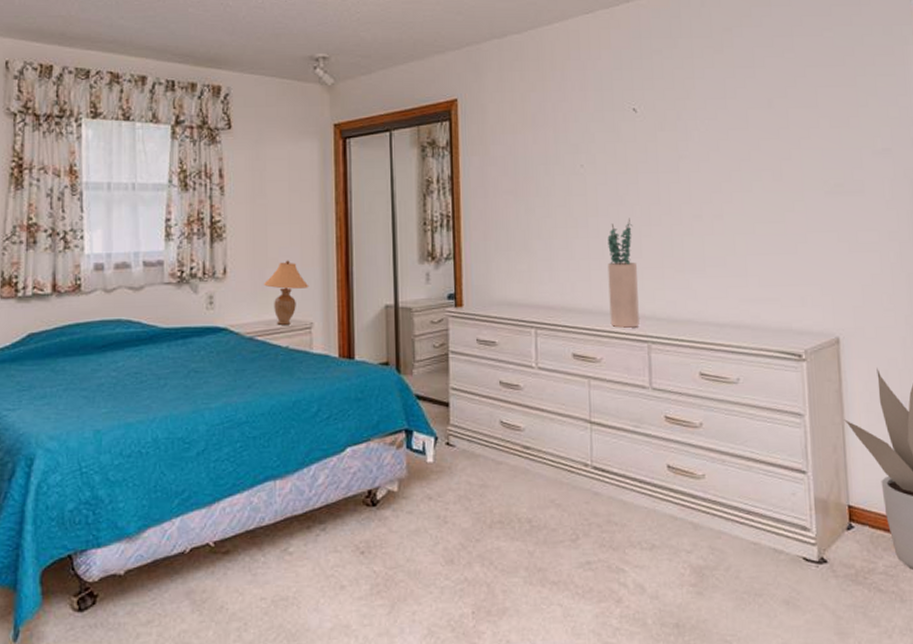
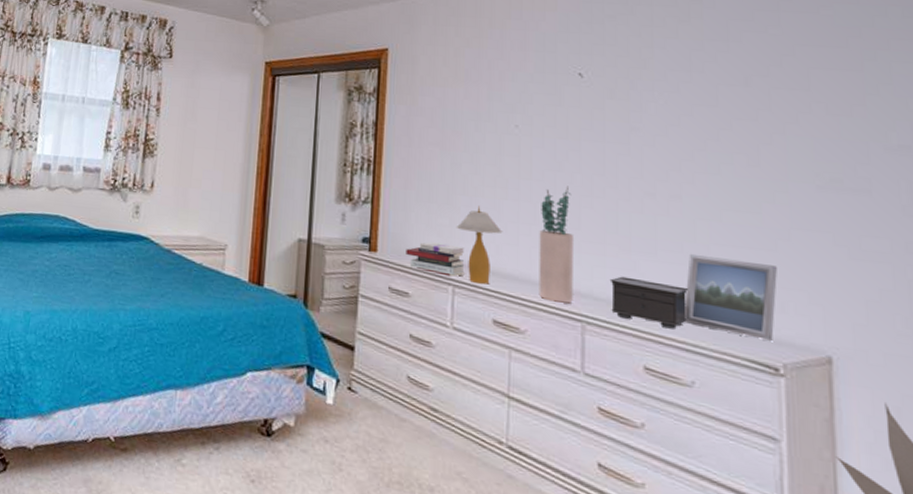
table lamp: present [264,260,309,326] -> none [186,182,228,244]
books: none [490,289,545,320] -> present [406,242,465,277]
table lamp: none [534,248,576,323] -> present [456,206,503,285]
jewelry box: none [668,295,732,336] -> present [609,276,689,329]
picture frame: none [729,266,798,333] -> present [685,255,777,342]

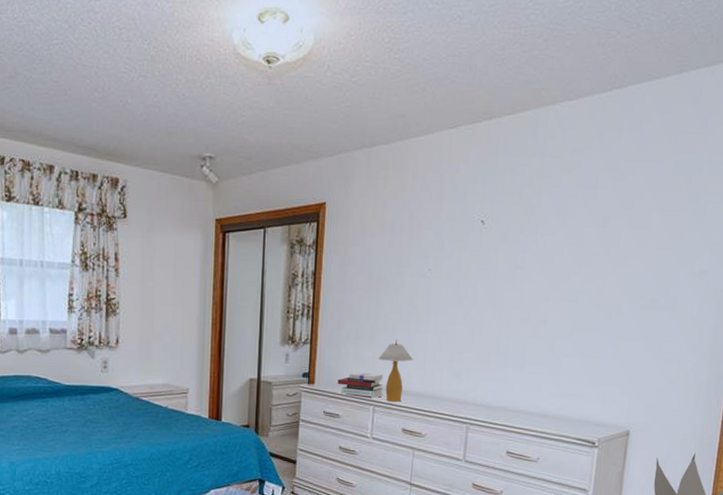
vase: present [539,186,575,304] -> none [437,318,468,412]
jewelry box: present [609,276,689,329] -> none [488,386,544,422]
picture frame: present [685,255,777,342] -> none [538,366,605,424]

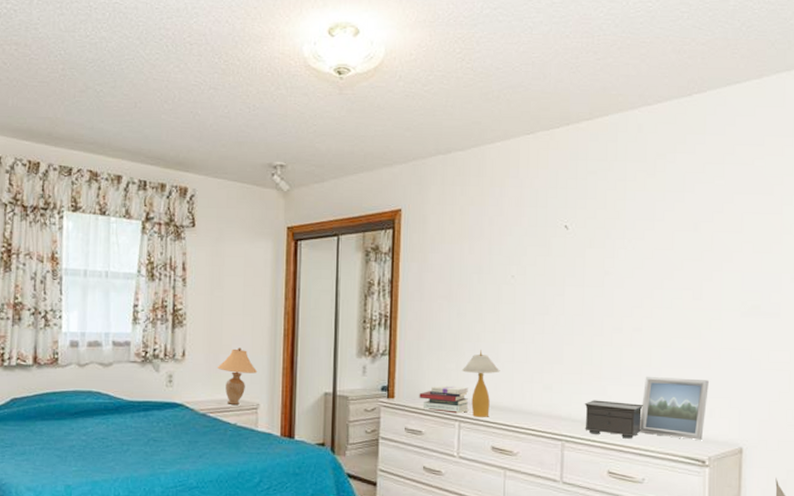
table lamp: none [150,335,187,390] -> present [218,347,258,406]
jewelry box: none [488,386,544,422] -> present [584,400,644,439]
picture frame: none [538,366,605,424] -> present [640,377,709,441]

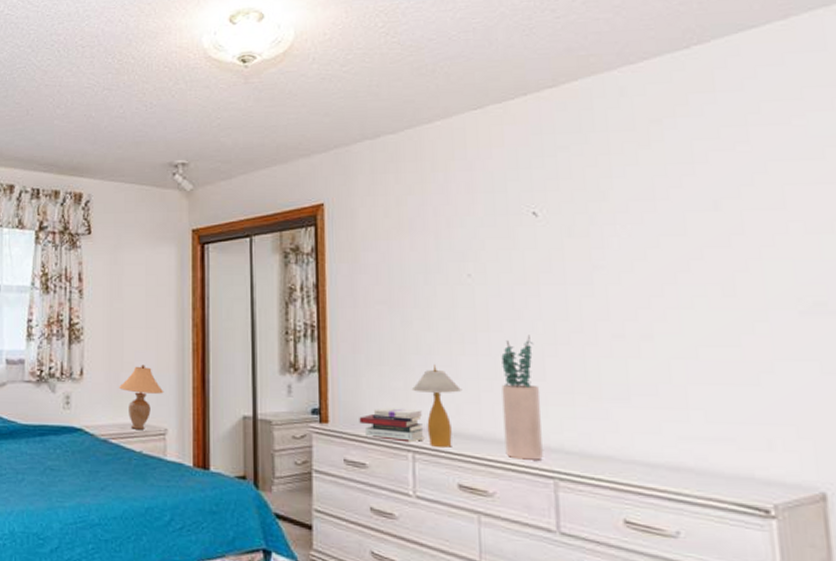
vase: none [528,326,558,428] -> present [501,334,543,461]
jewelry box: present [584,400,644,439] -> none [581,426,668,478]
picture frame: present [640,377,709,441] -> none [663,397,762,483]

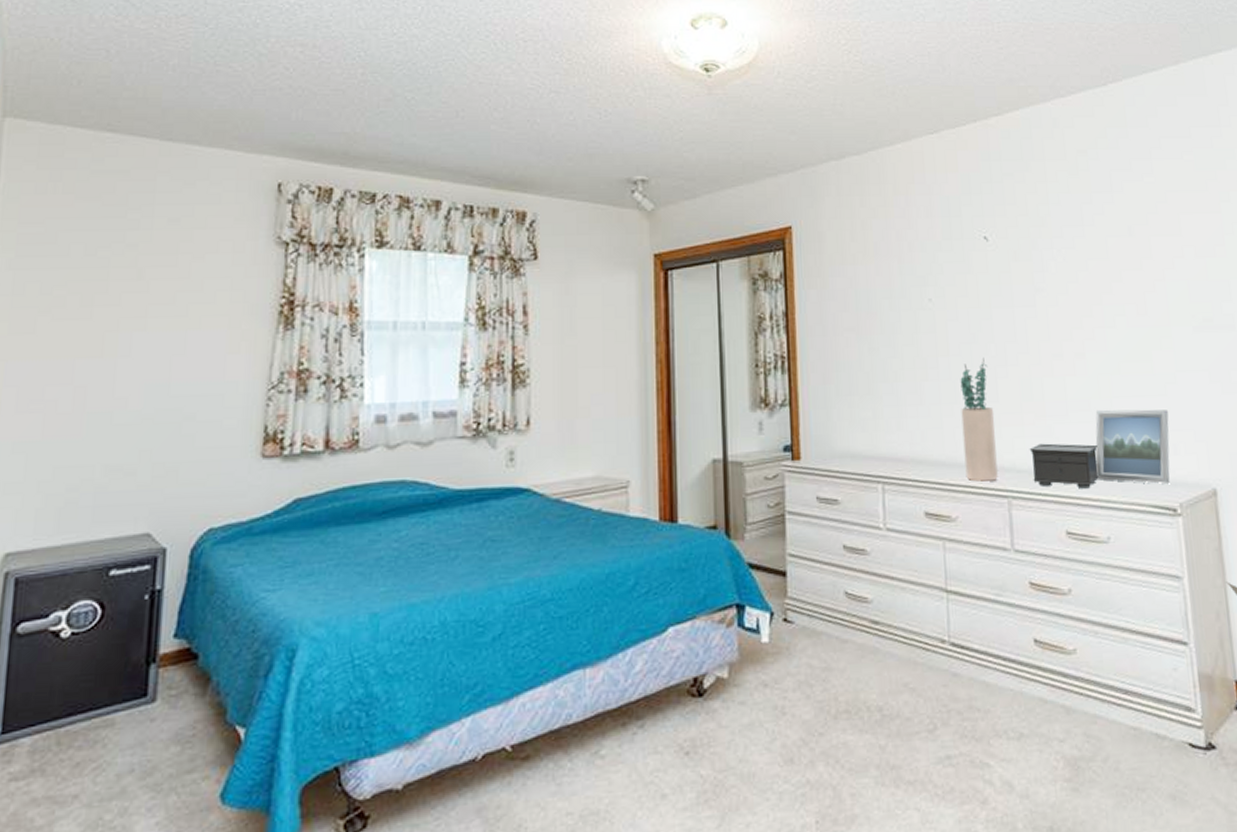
table lamp: present [119,364,164,431] -> none [574,409,626,485]
books: present [359,407,425,443] -> none [831,438,893,474]
table lamp: present [411,364,462,449] -> none [879,391,926,477]
jewelry box: none [581,426,668,478] -> present [1029,443,1099,489]
picture frame: none [663,397,762,483] -> present [1095,409,1170,485]

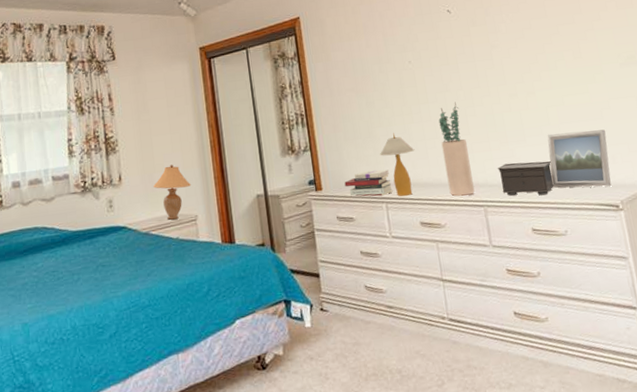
table lamp: none [574,409,626,485] -> present [154,164,192,220]
books: none [831,438,893,474] -> present [344,169,393,197]
table lamp: none [879,391,926,477] -> present [379,133,415,197]

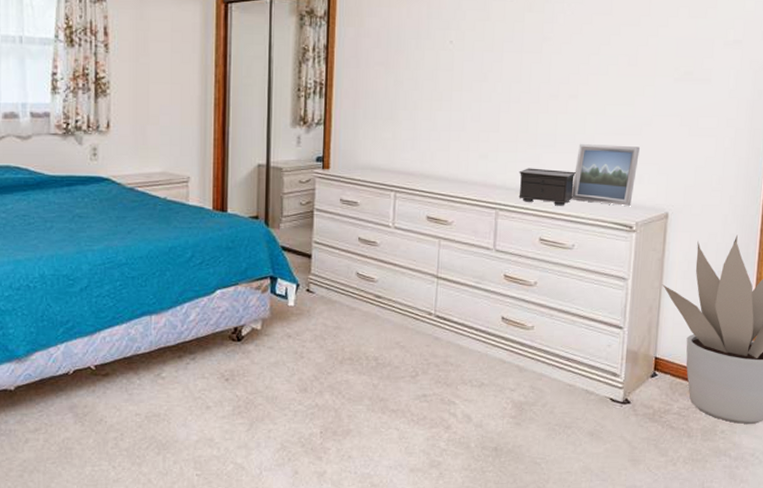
table lamp: present [154,164,192,220] -> none [145,118,188,179]
books: present [344,169,393,197] -> none [355,155,405,184]
table lamp: present [379,133,415,197] -> none [398,118,437,188]
vase: present [438,102,475,197] -> none [464,94,494,196]

